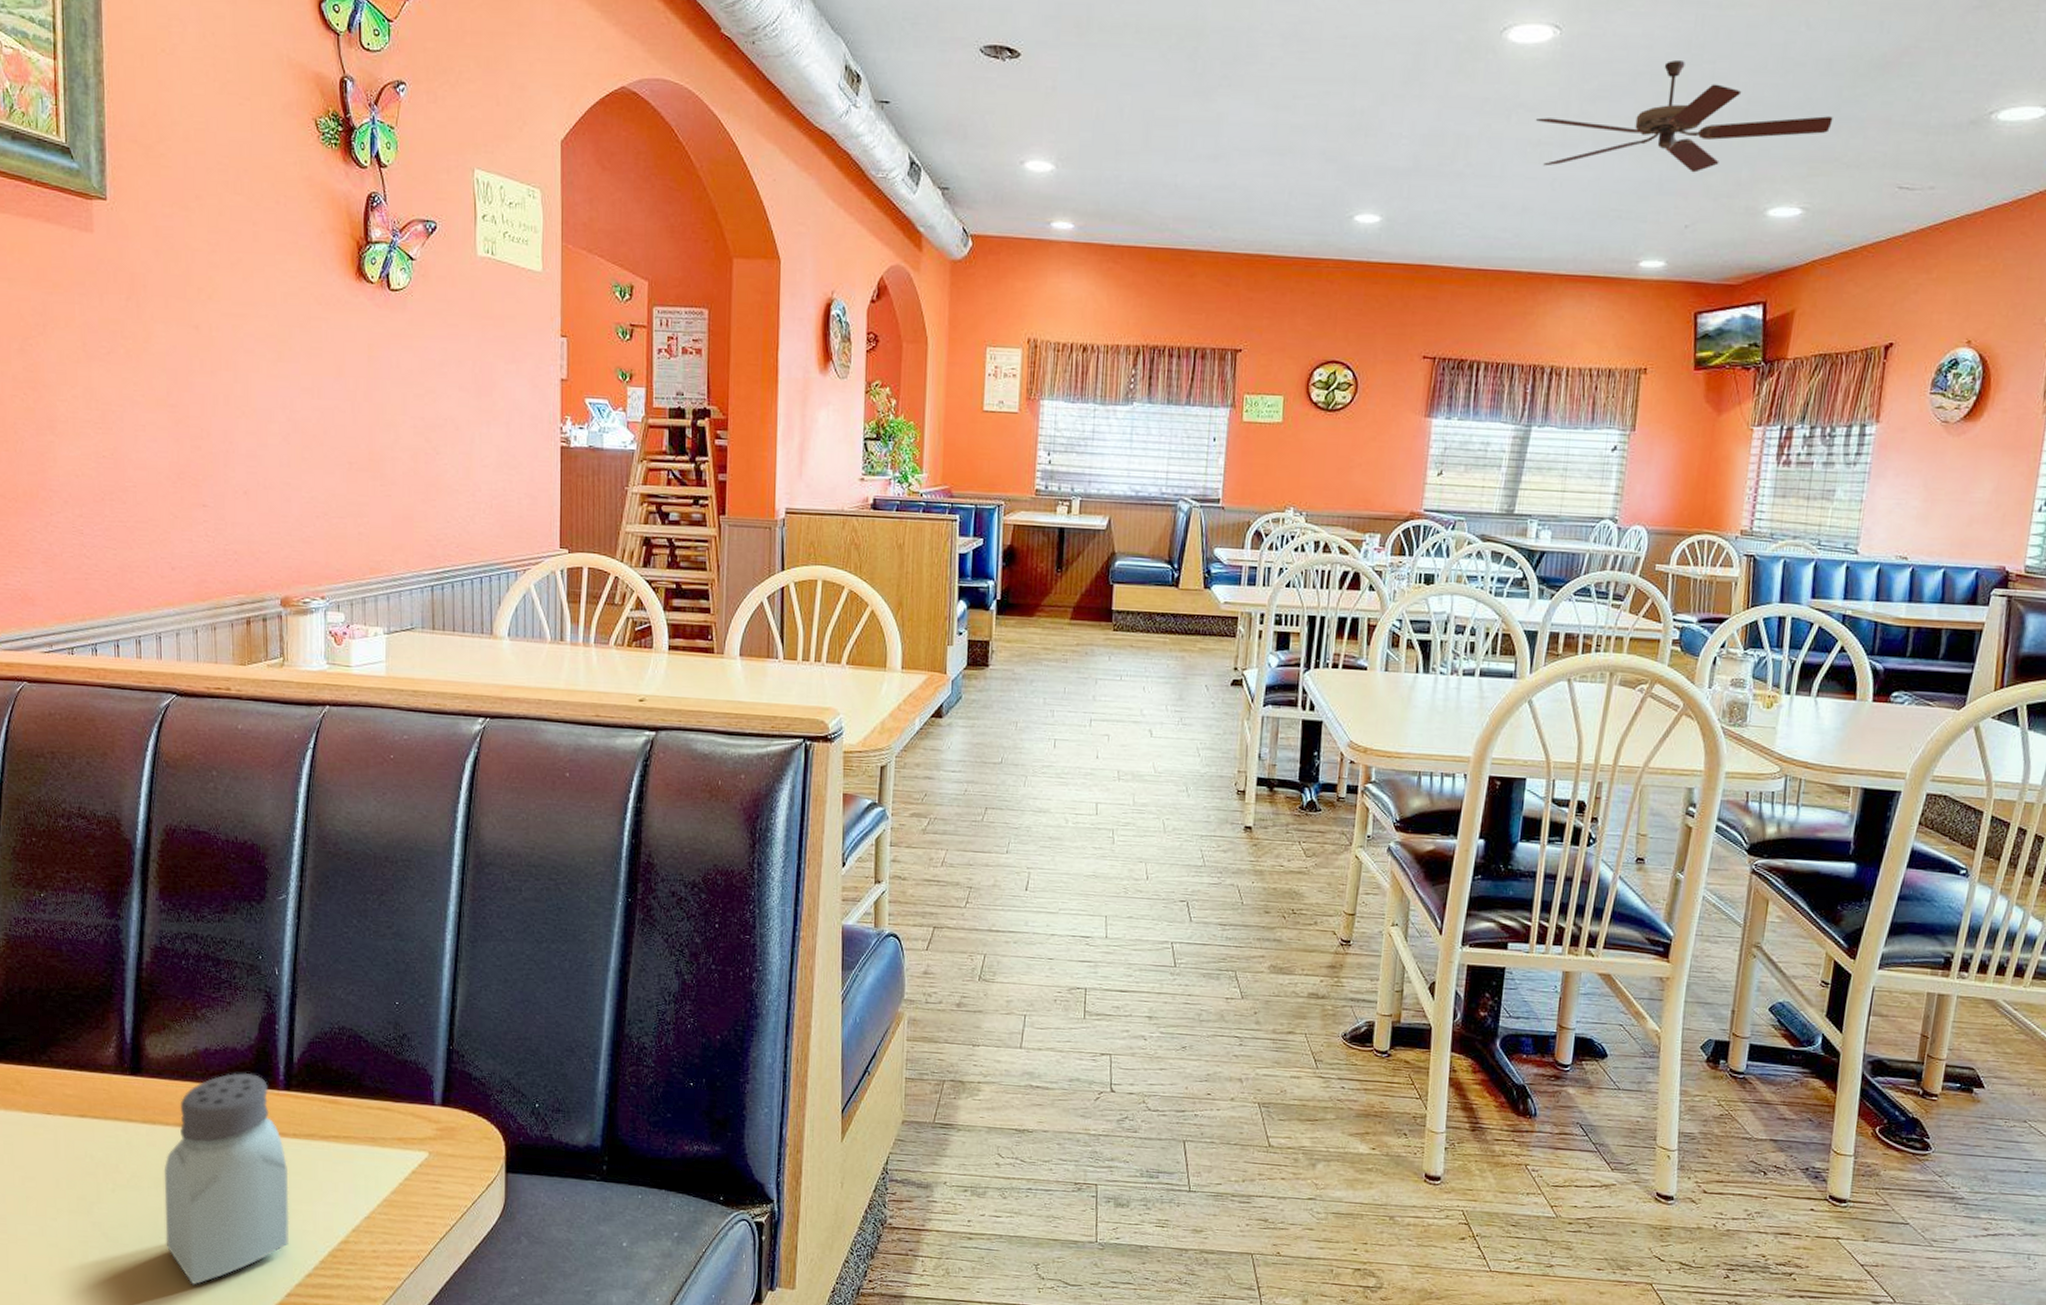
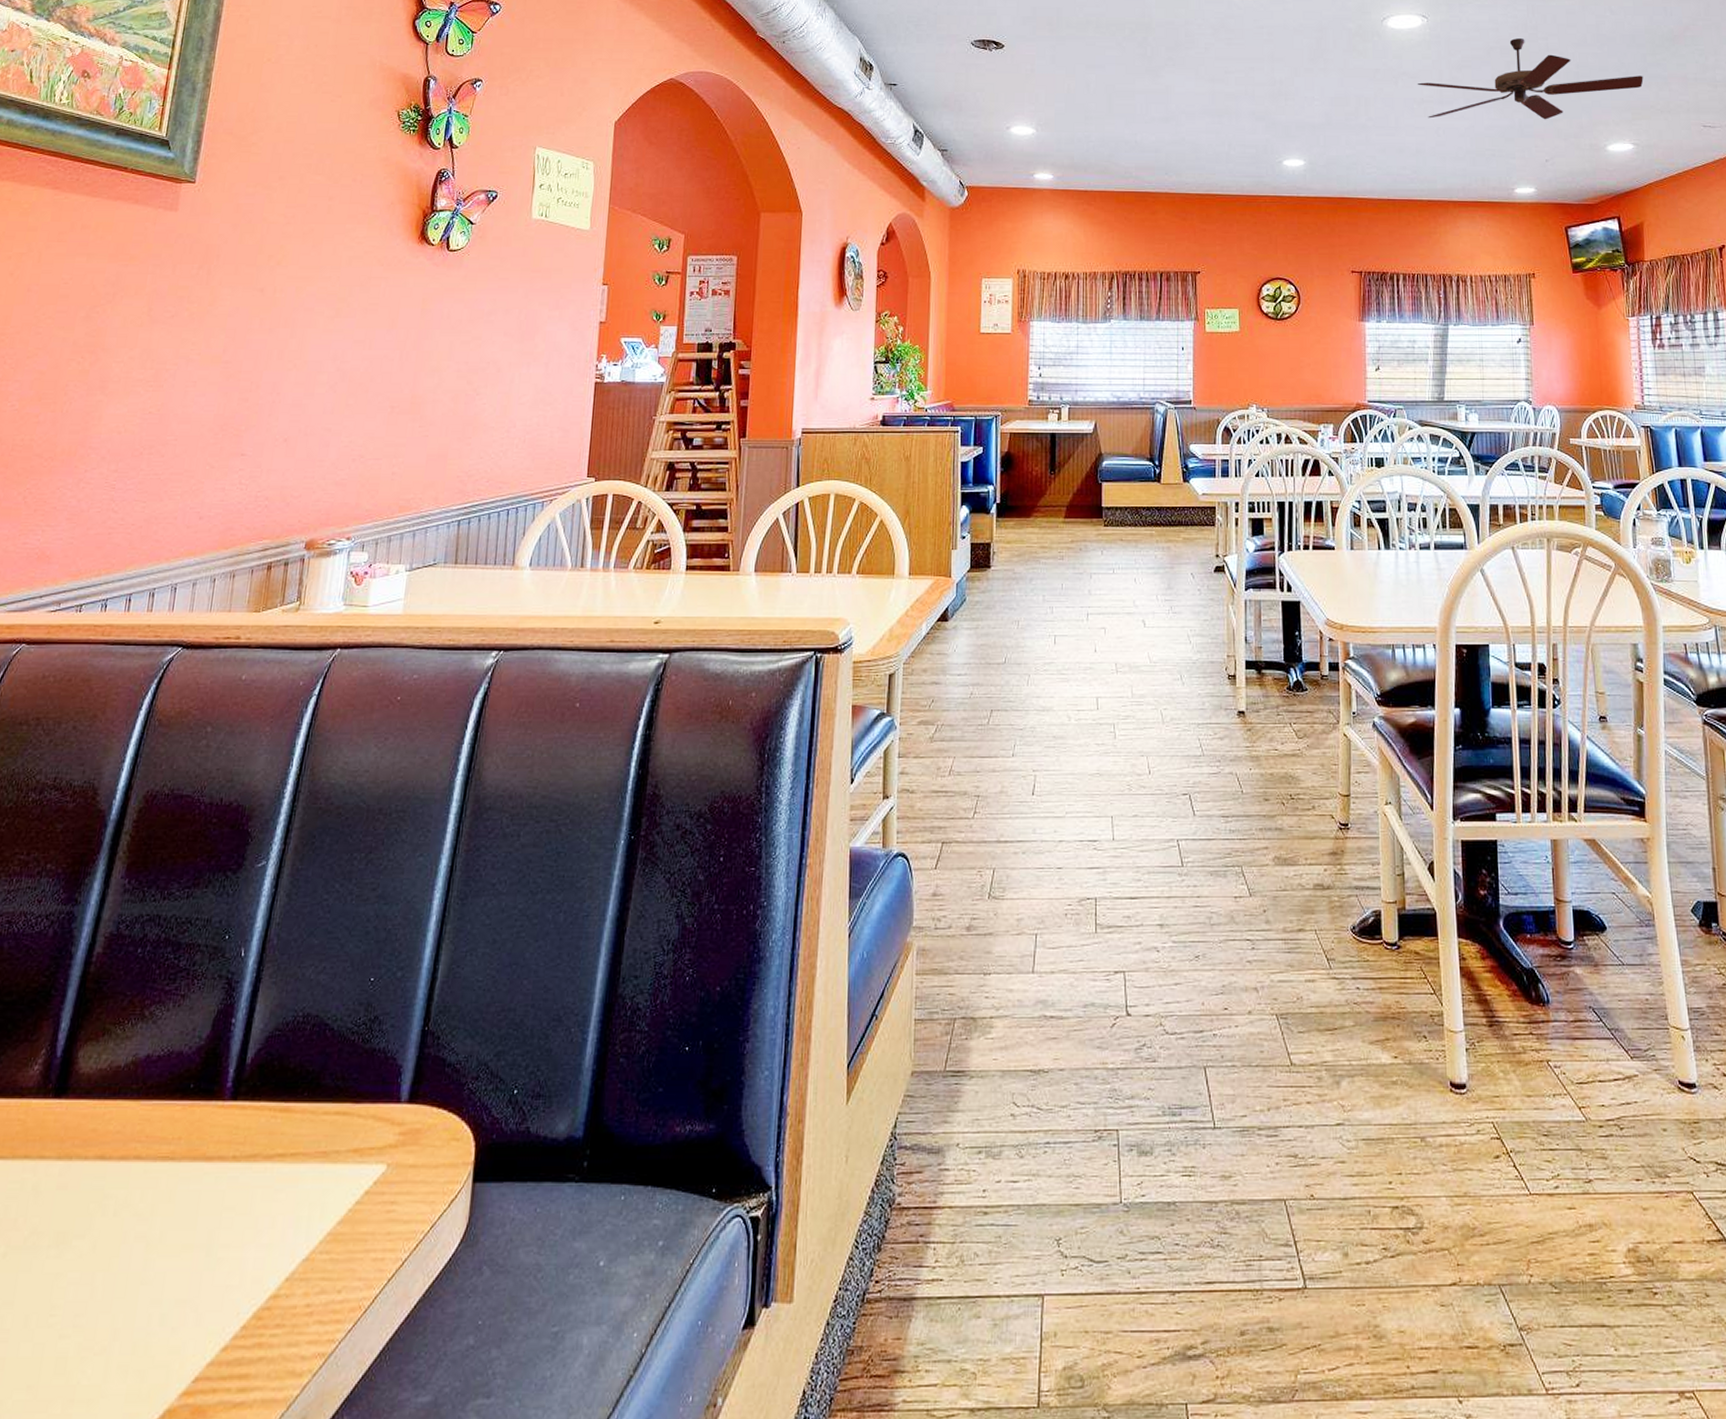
saltshaker: present [164,1072,290,1285] -> none [55,1081,221,1379]

